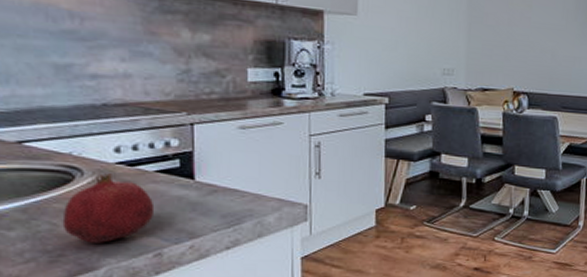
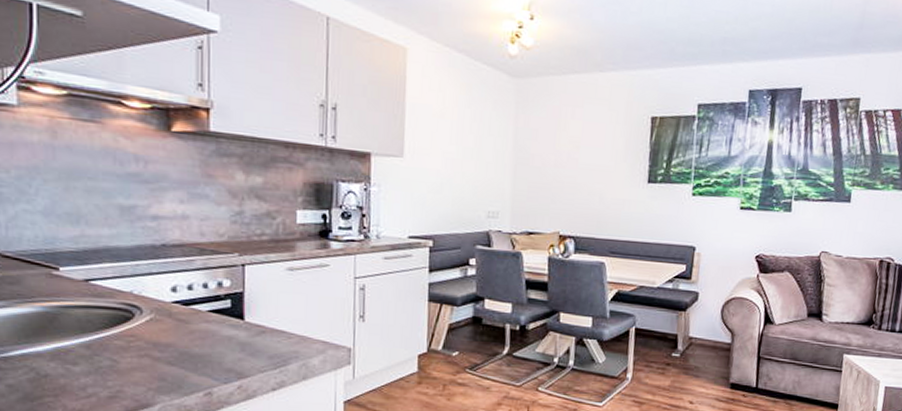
fruit: present [62,173,155,243] -> none [122,312,207,381]

